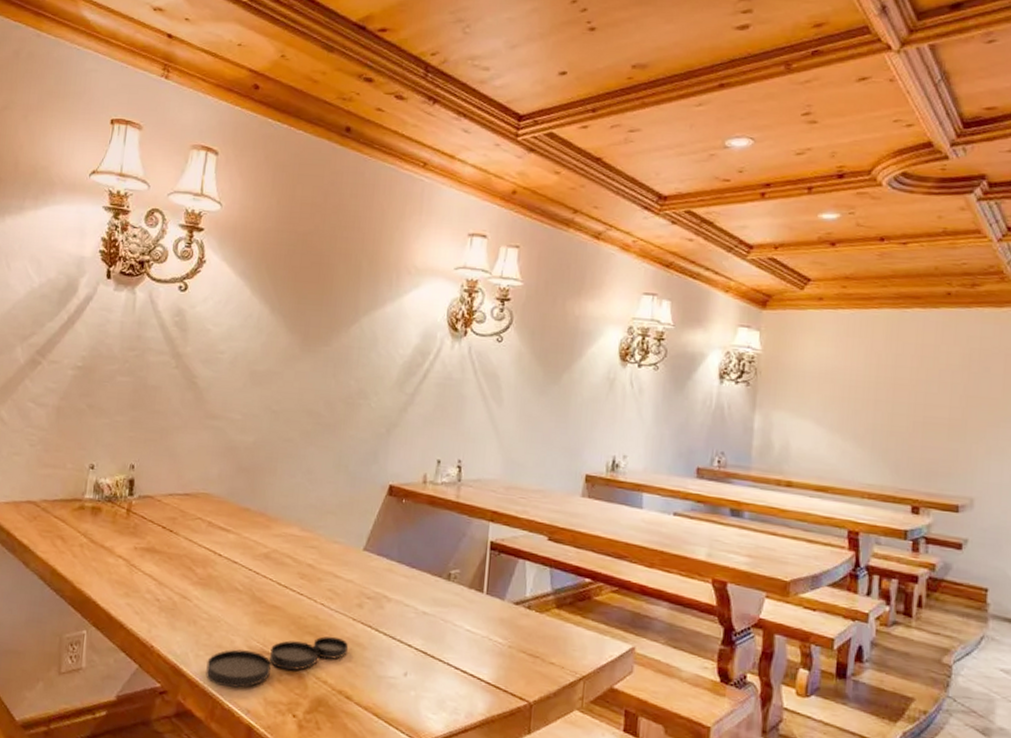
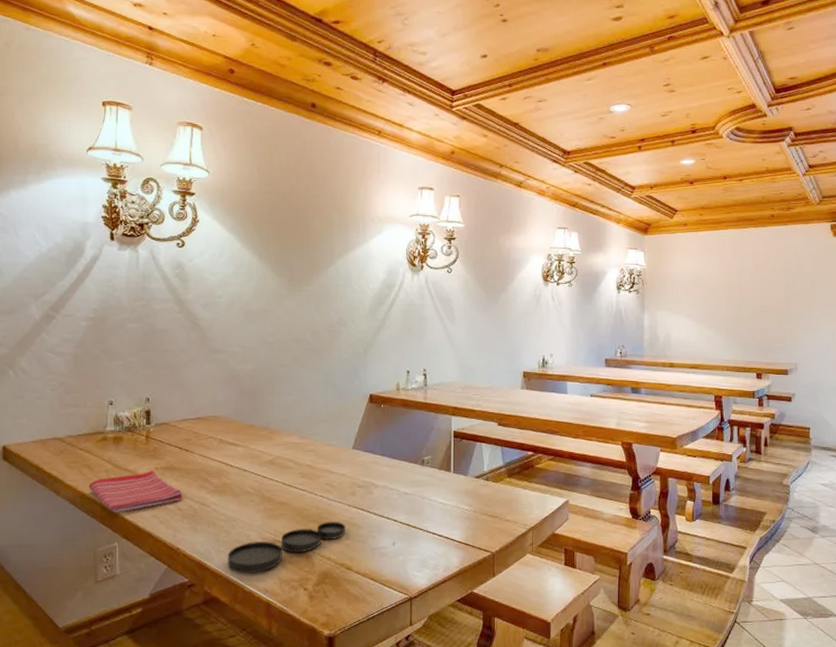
dish towel: none [60,550,163,596] -> present [88,471,183,513]

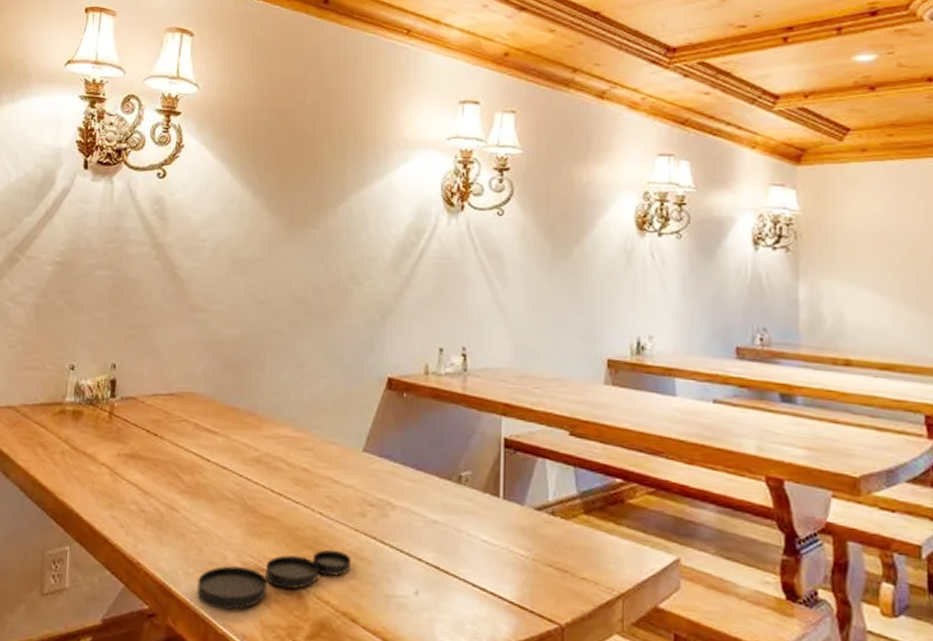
dish towel: present [88,471,183,513] -> none [41,457,148,508]

